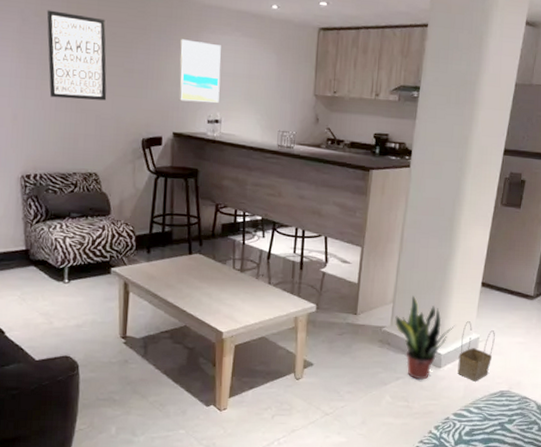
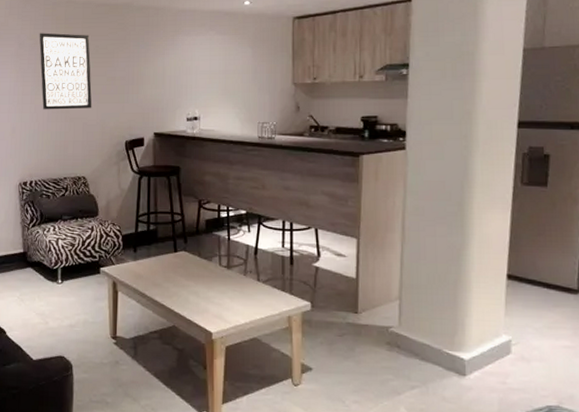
wall art: present [178,39,221,103] -> none [157,44,197,102]
potted plant: present [395,295,456,380] -> none [403,291,479,390]
basket: present [457,321,495,382] -> none [487,320,532,394]

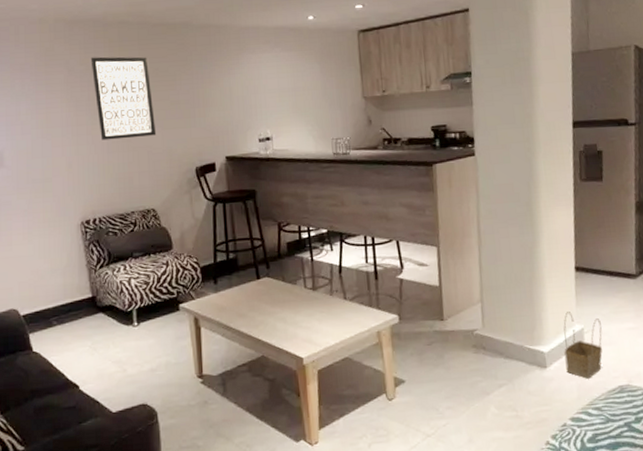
basket: none [487,320,532,394] -> present [563,312,602,379]

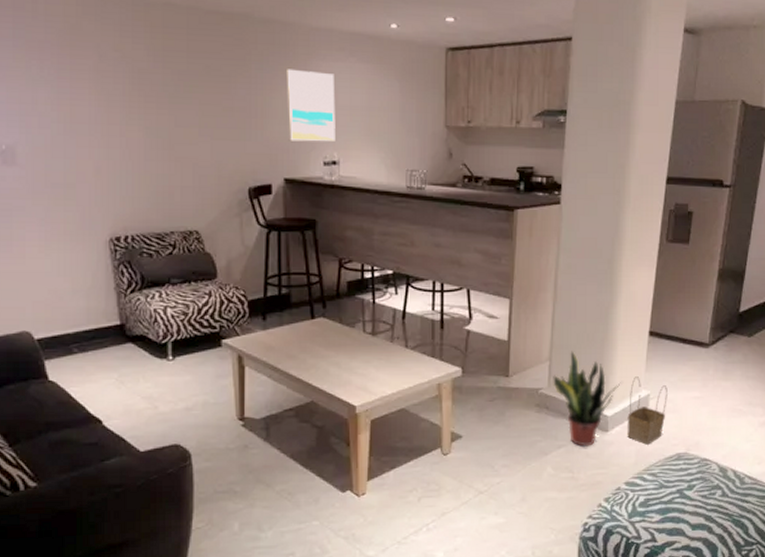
wall art: present [90,57,157,141] -> none [127,43,204,146]
wall art: none [221,63,268,124] -> present [285,69,336,142]
potted plant: none [486,291,555,384] -> present [553,351,622,447]

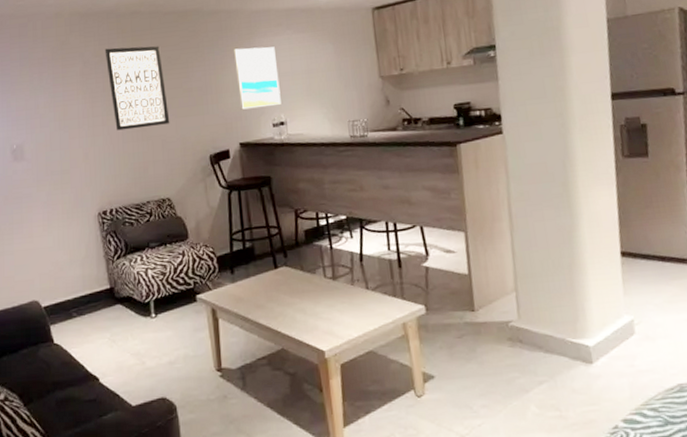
wall art: none [127,43,204,146] -> present [104,46,170,131]
potted plant: present [553,351,622,447] -> none [522,279,600,381]
basket: present [627,377,668,445] -> none [610,301,657,376]

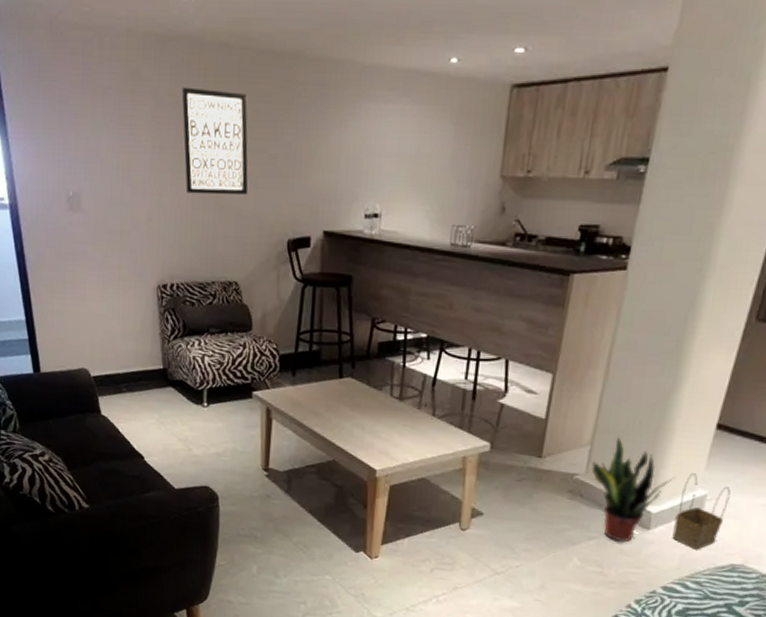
wall art: present [233,46,281,110] -> none [330,112,384,193]
potted plant: none [522,279,600,381] -> present [591,437,675,543]
basket: none [610,301,657,376] -> present [672,473,731,550]

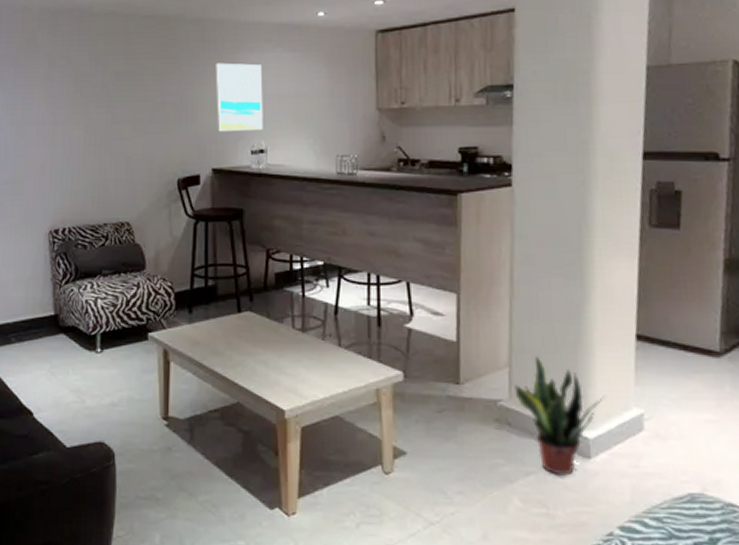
wall art: present [181,87,248,195] -> none [73,50,138,142]
wall art: none [330,112,384,193] -> present [214,63,263,132]
basket: present [672,473,731,550] -> none [615,390,669,479]

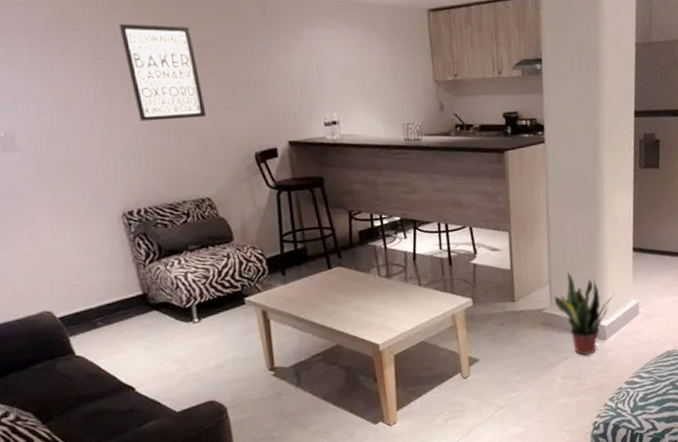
wall art: none [73,50,138,142] -> present [118,23,207,122]
wall art: present [214,63,263,132] -> none [278,38,333,106]

